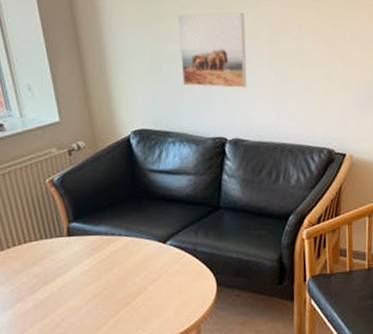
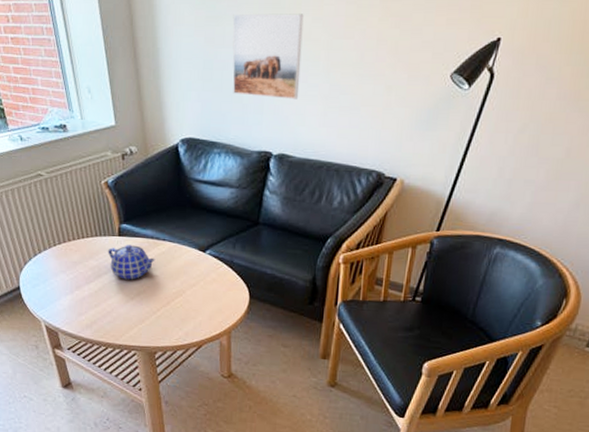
teapot: none [54,244,111,284] -> present [107,245,156,280]

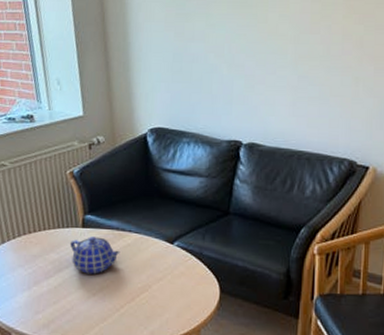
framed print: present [232,13,304,100] -> none [201,11,271,90]

